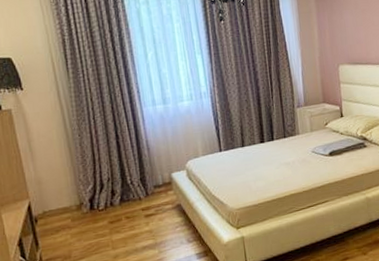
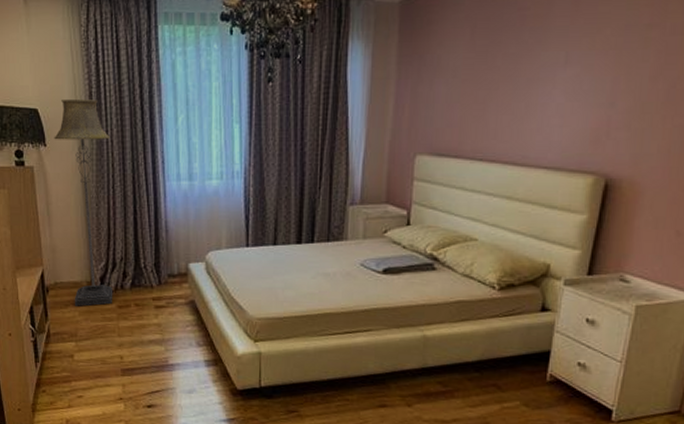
floor lamp: none [30,45,104,230] -> present [54,100,113,306]

